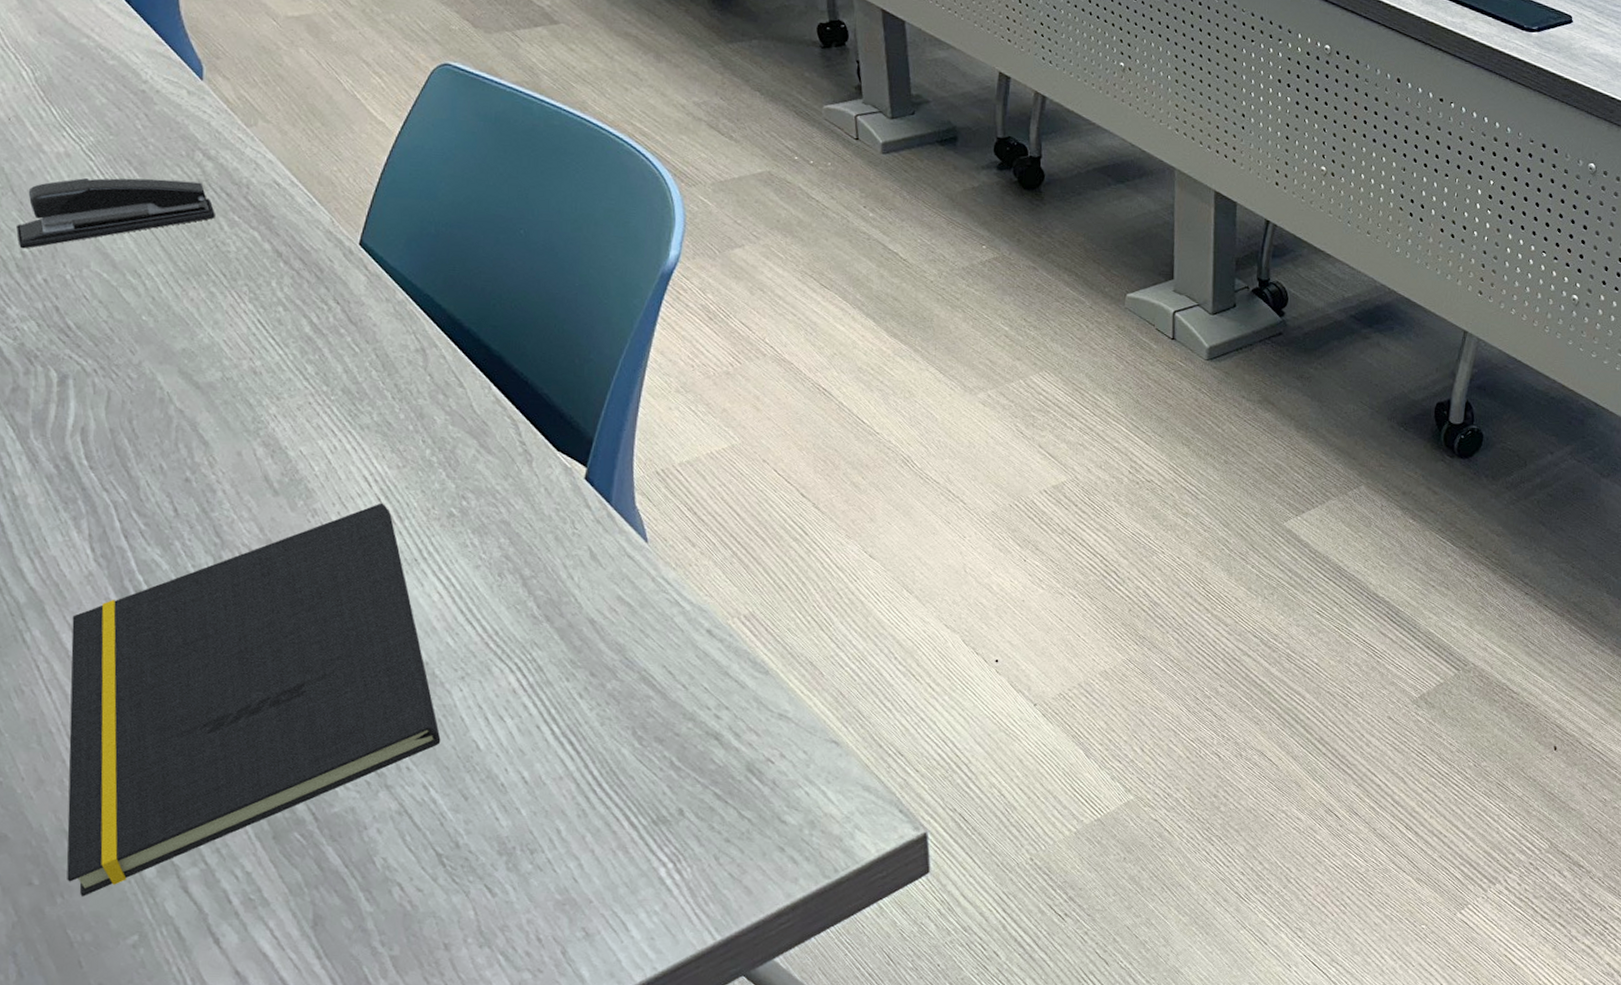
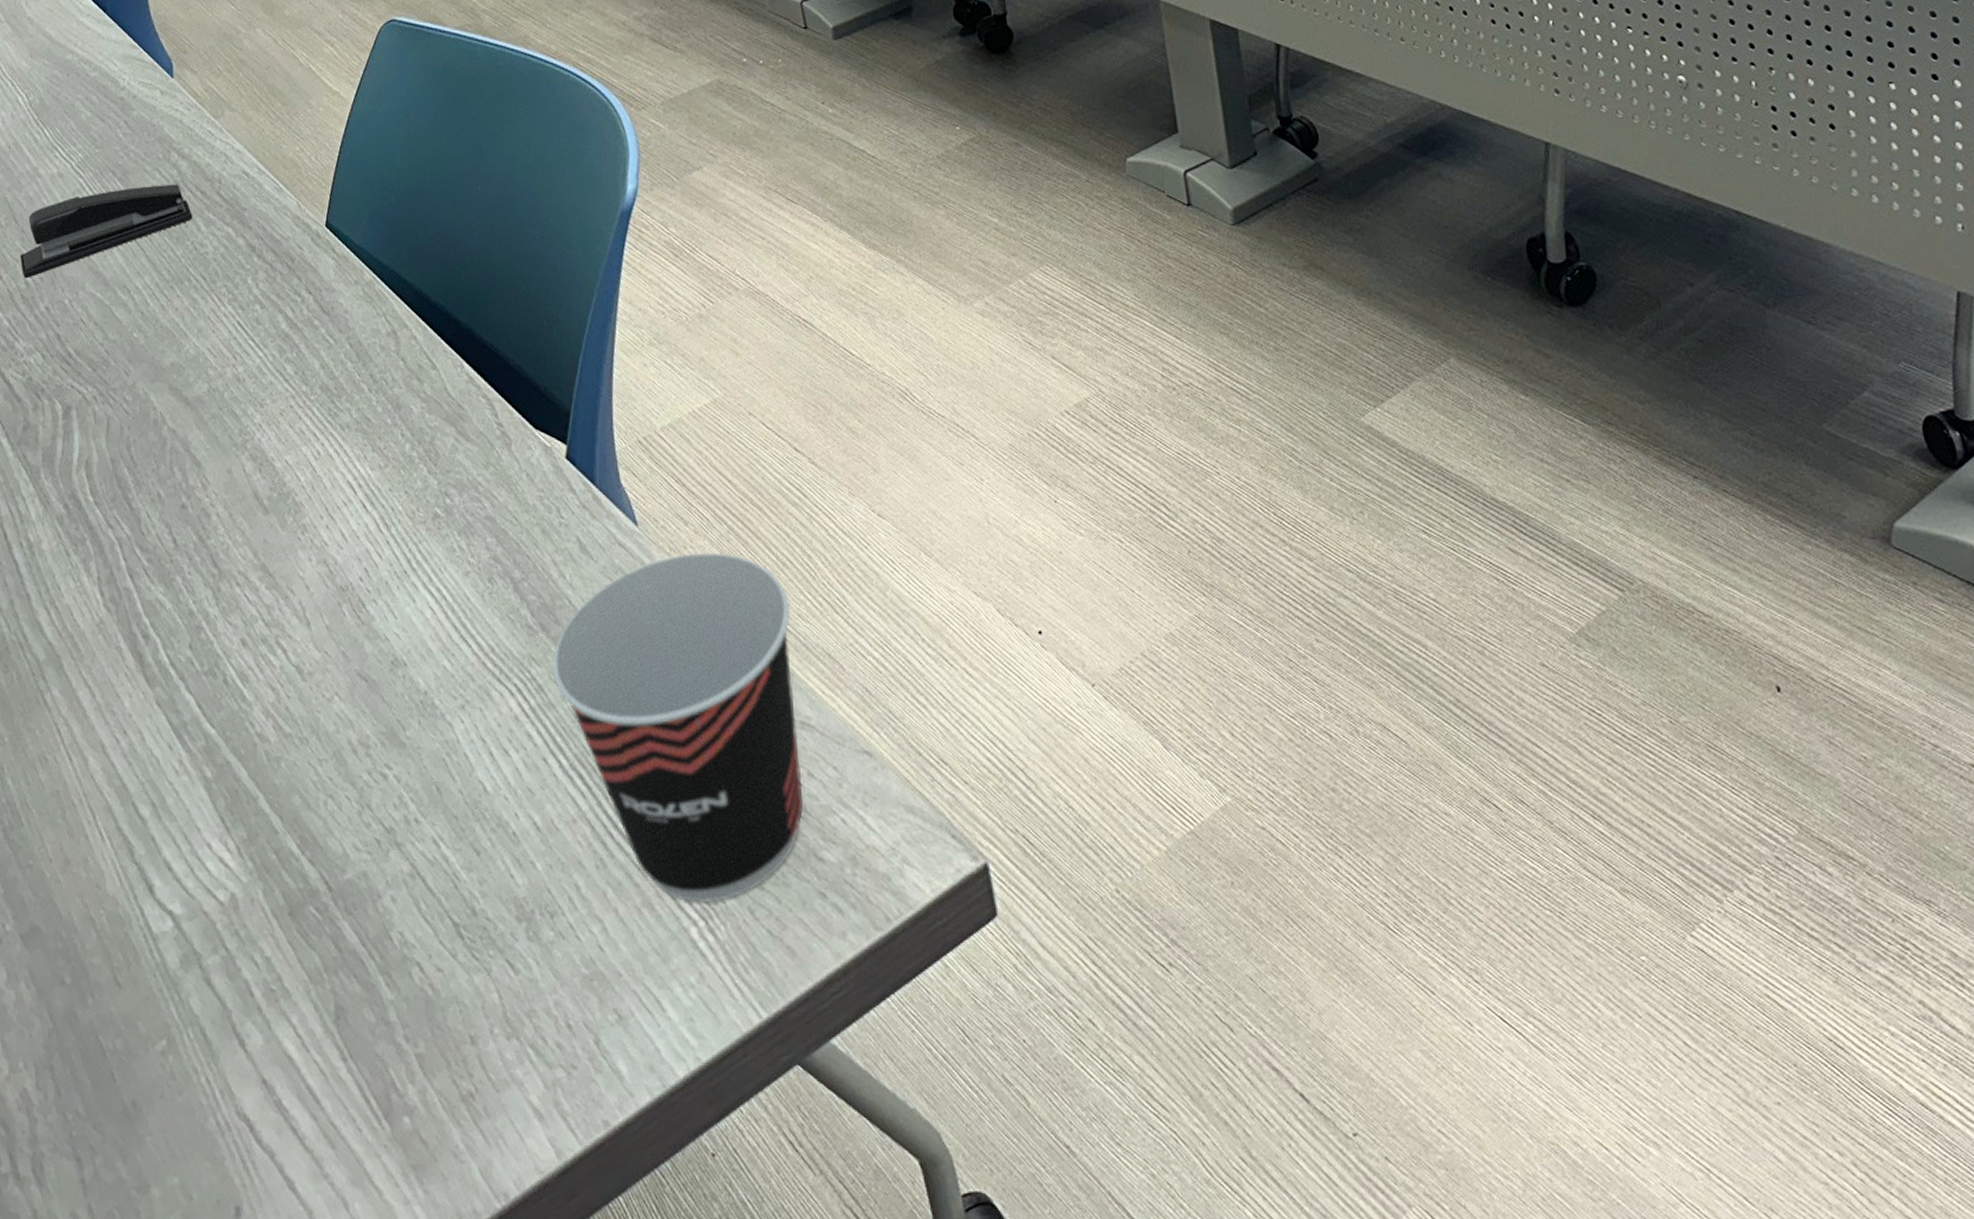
notepad: present [67,503,441,896] -> none [87,510,447,995]
cup: none [552,570,782,850] -> present [551,552,804,903]

